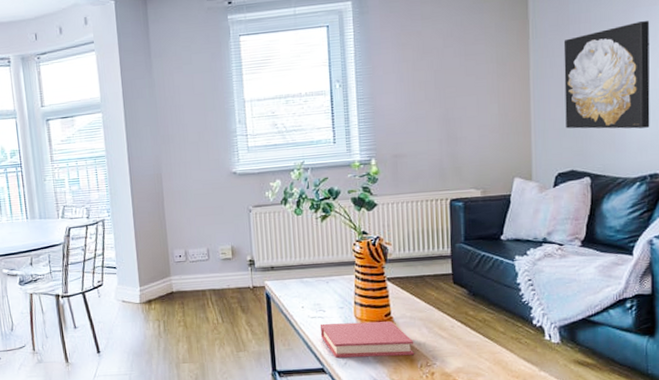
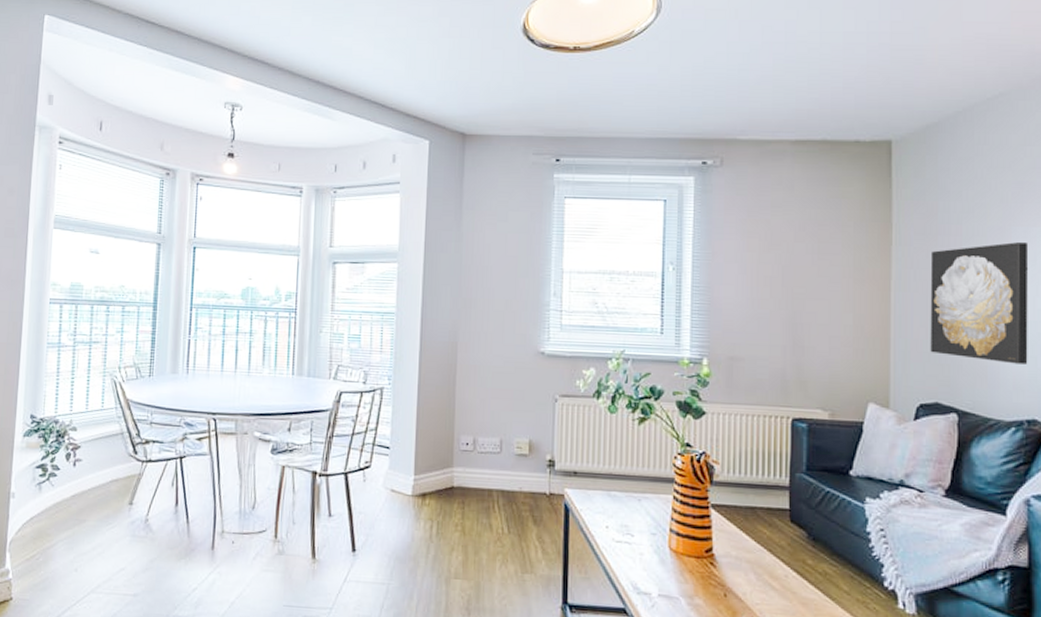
book: present [319,321,415,358] -> none [625,551,739,607]

